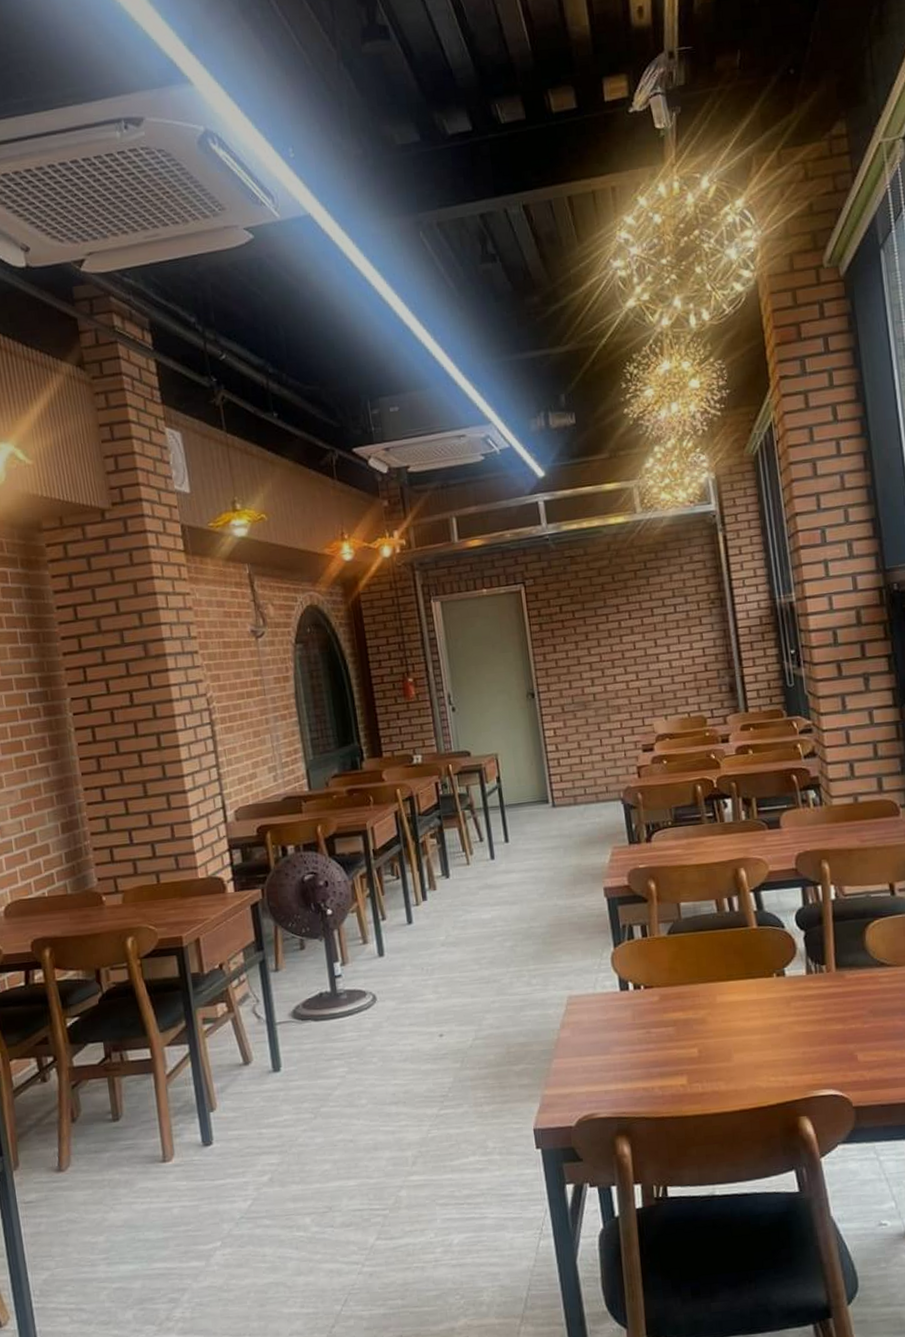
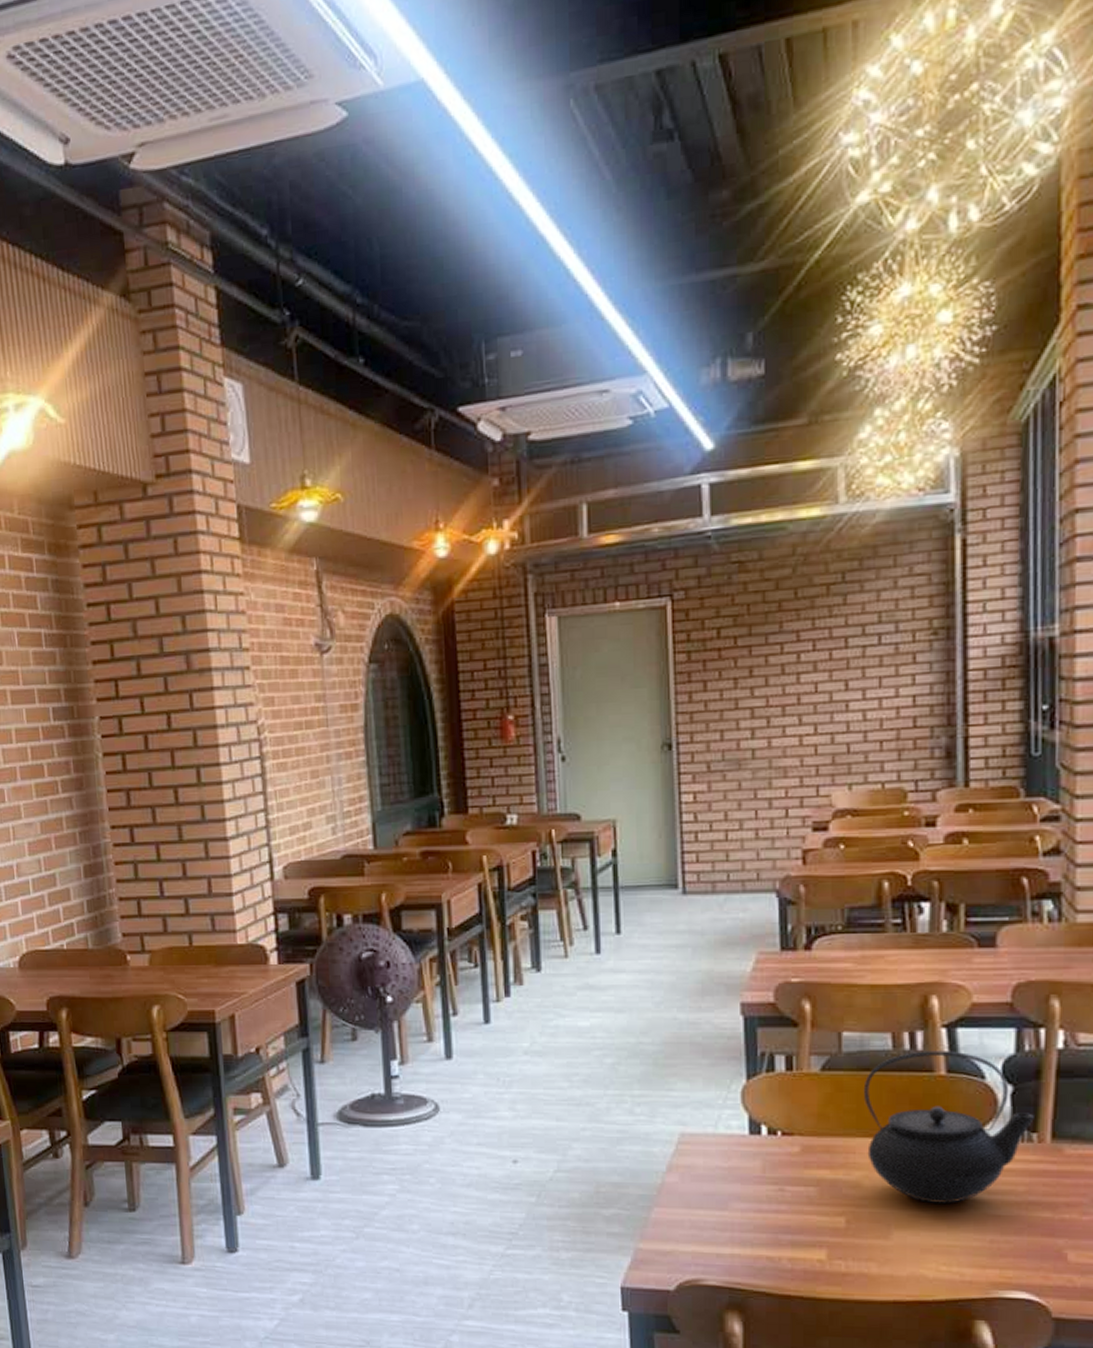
teapot: none [699,909,822,1029] -> present [863,1051,1034,1203]

